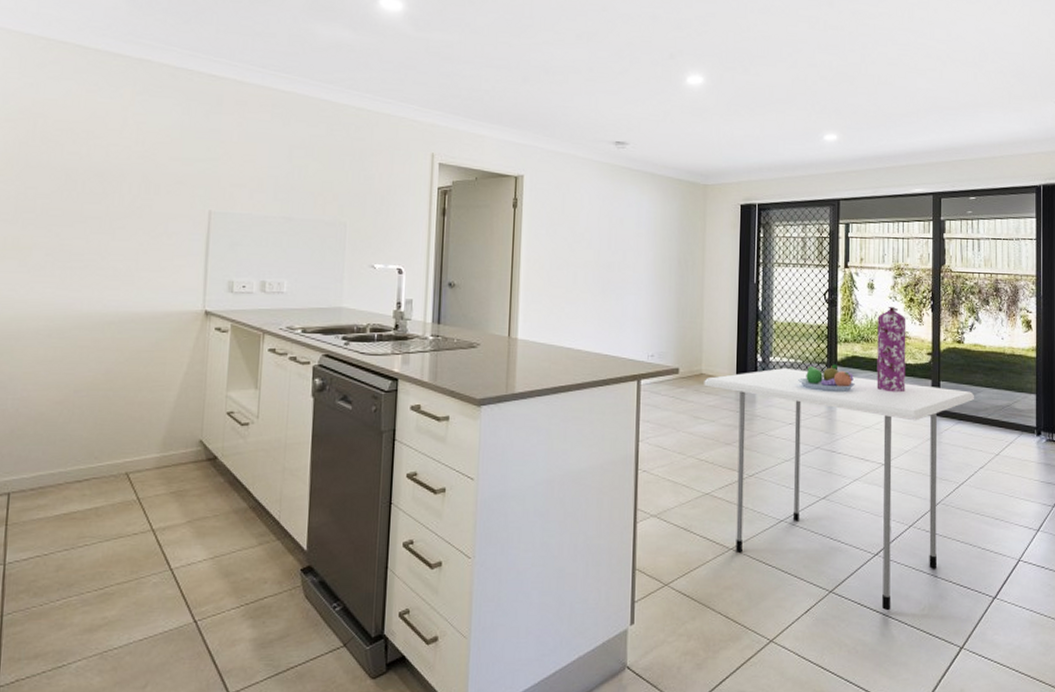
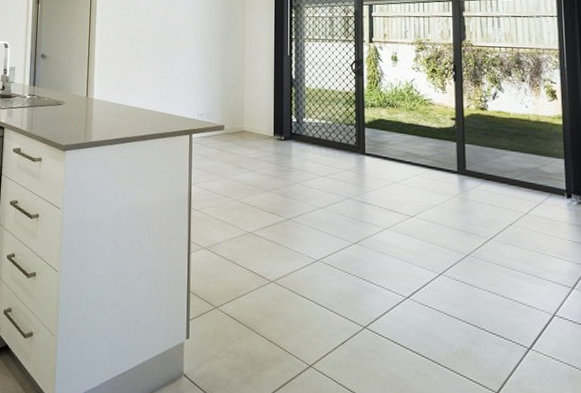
dining table: present [704,368,974,611] -> none [246,128,500,351]
fruit bowl: present [798,364,856,392] -> none [329,126,383,150]
gas cylinder: present [876,307,906,393] -> none [402,77,431,153]

